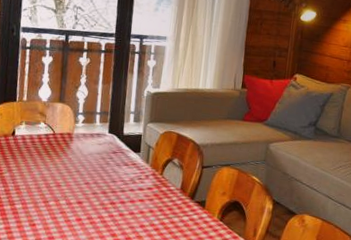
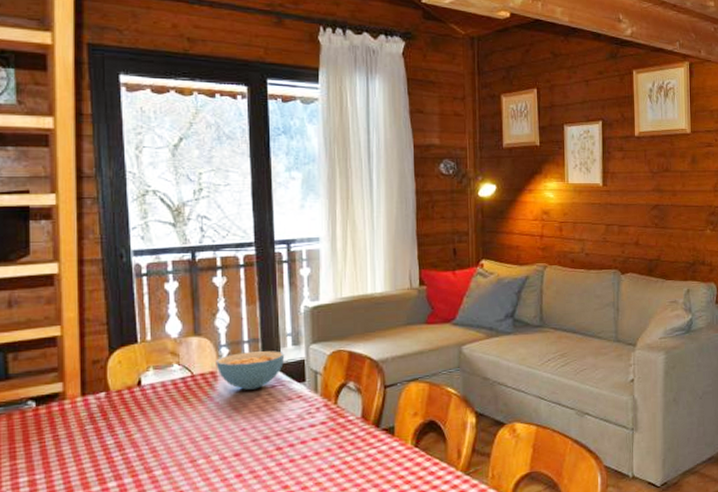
cereal bowl: none [73,121,127,153] -> present [215,351,285,390]

